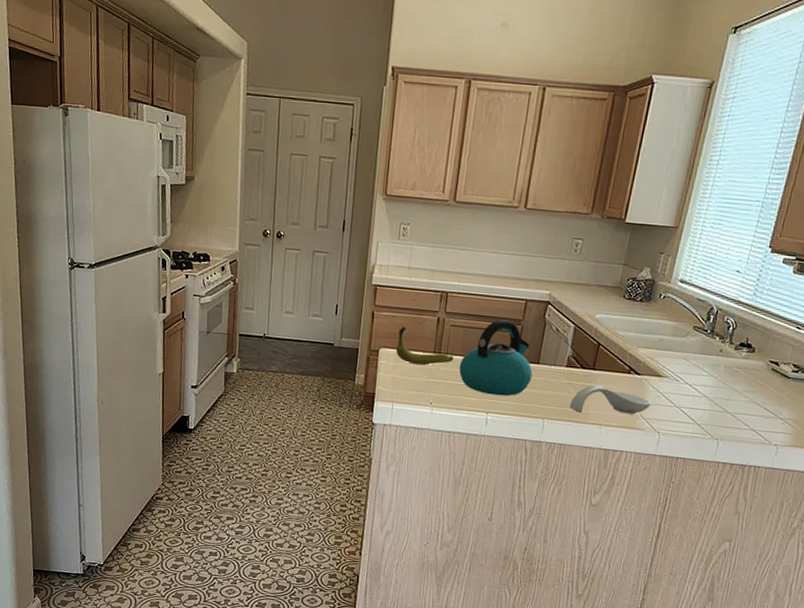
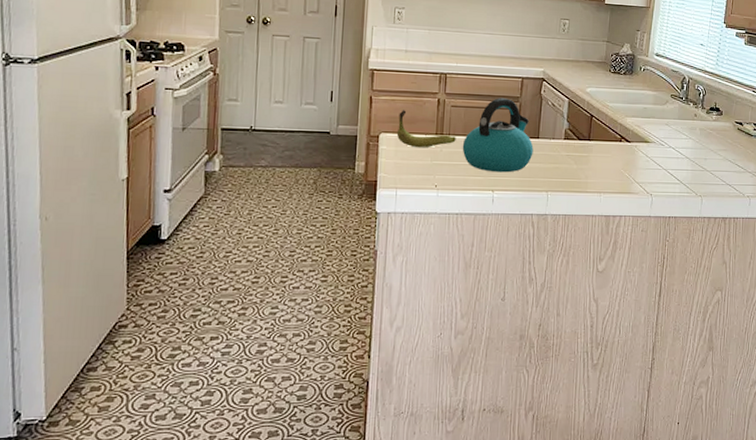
spoon rest: present [569,384,652,415] -> none [570,154,643,184]

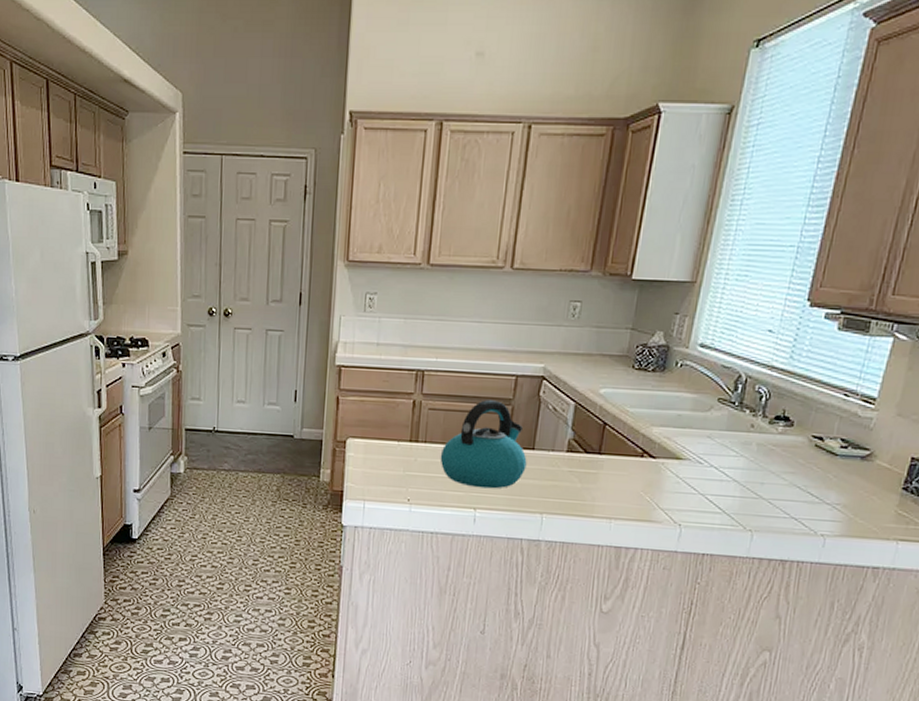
banana: present [396,109,456,148] -> none [365,411,433,457]

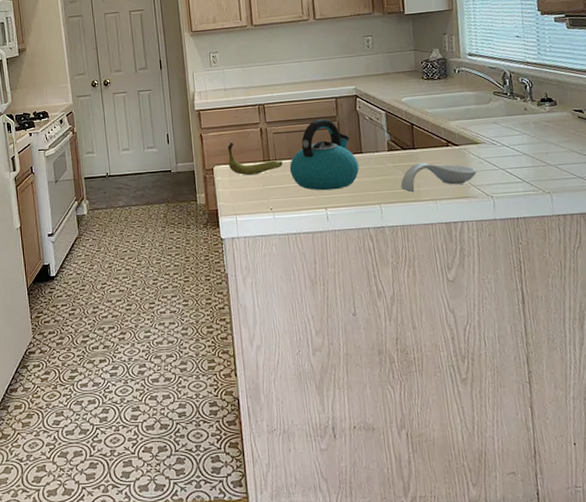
banana: none [365,411,433,457] -> present [227,141,283,176]
spoon rest: none [572,471,670,506] -> present [400,162,477,193]

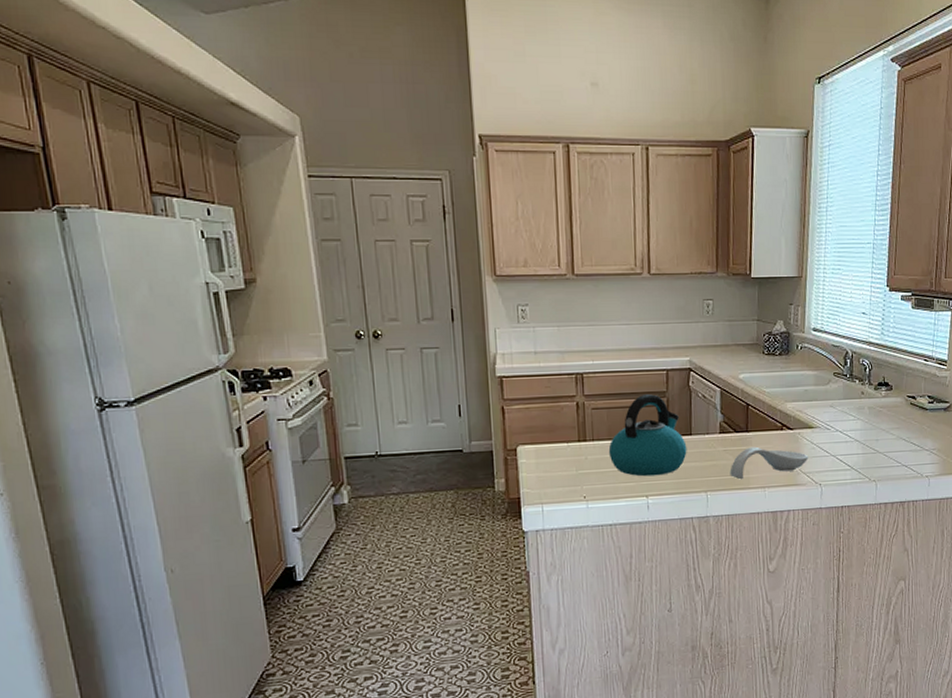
banana: present [227,141,283,176] -> none [535,417,601,458]

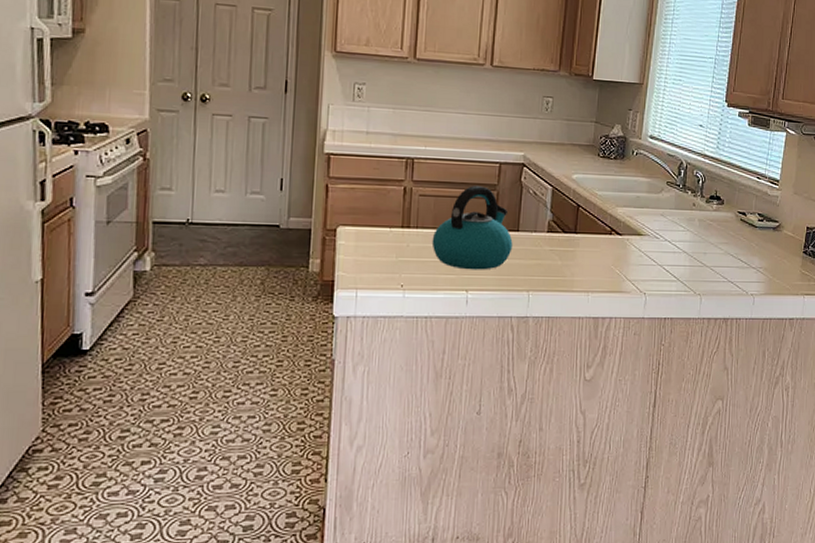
spoon rest: present [730,446,809,480] -> none [554,249,635,282]

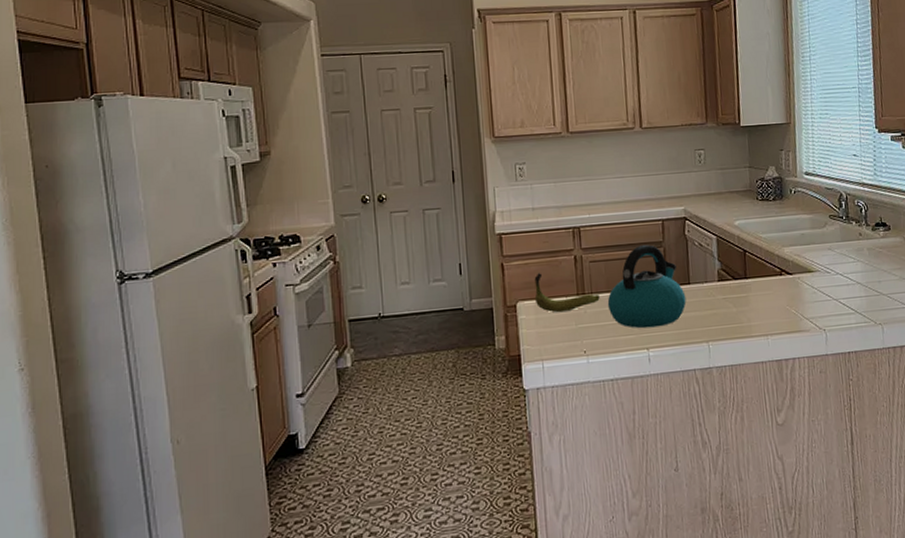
banana: none [356,198,425,243] -> present [534,272,600,313]

